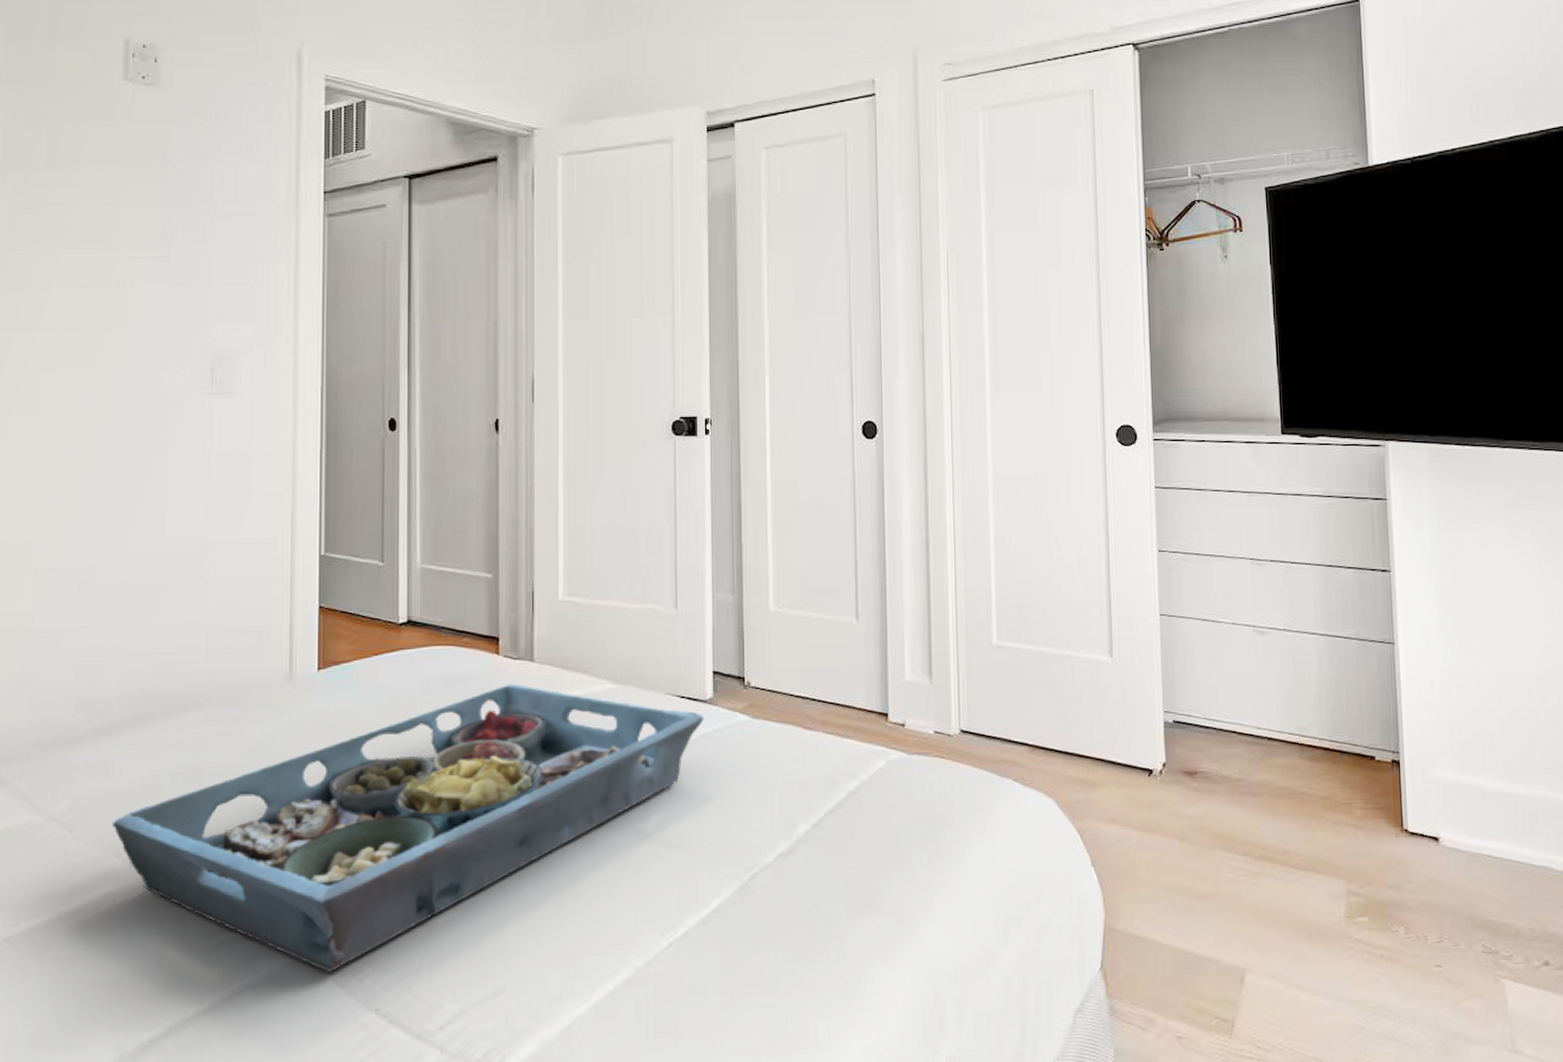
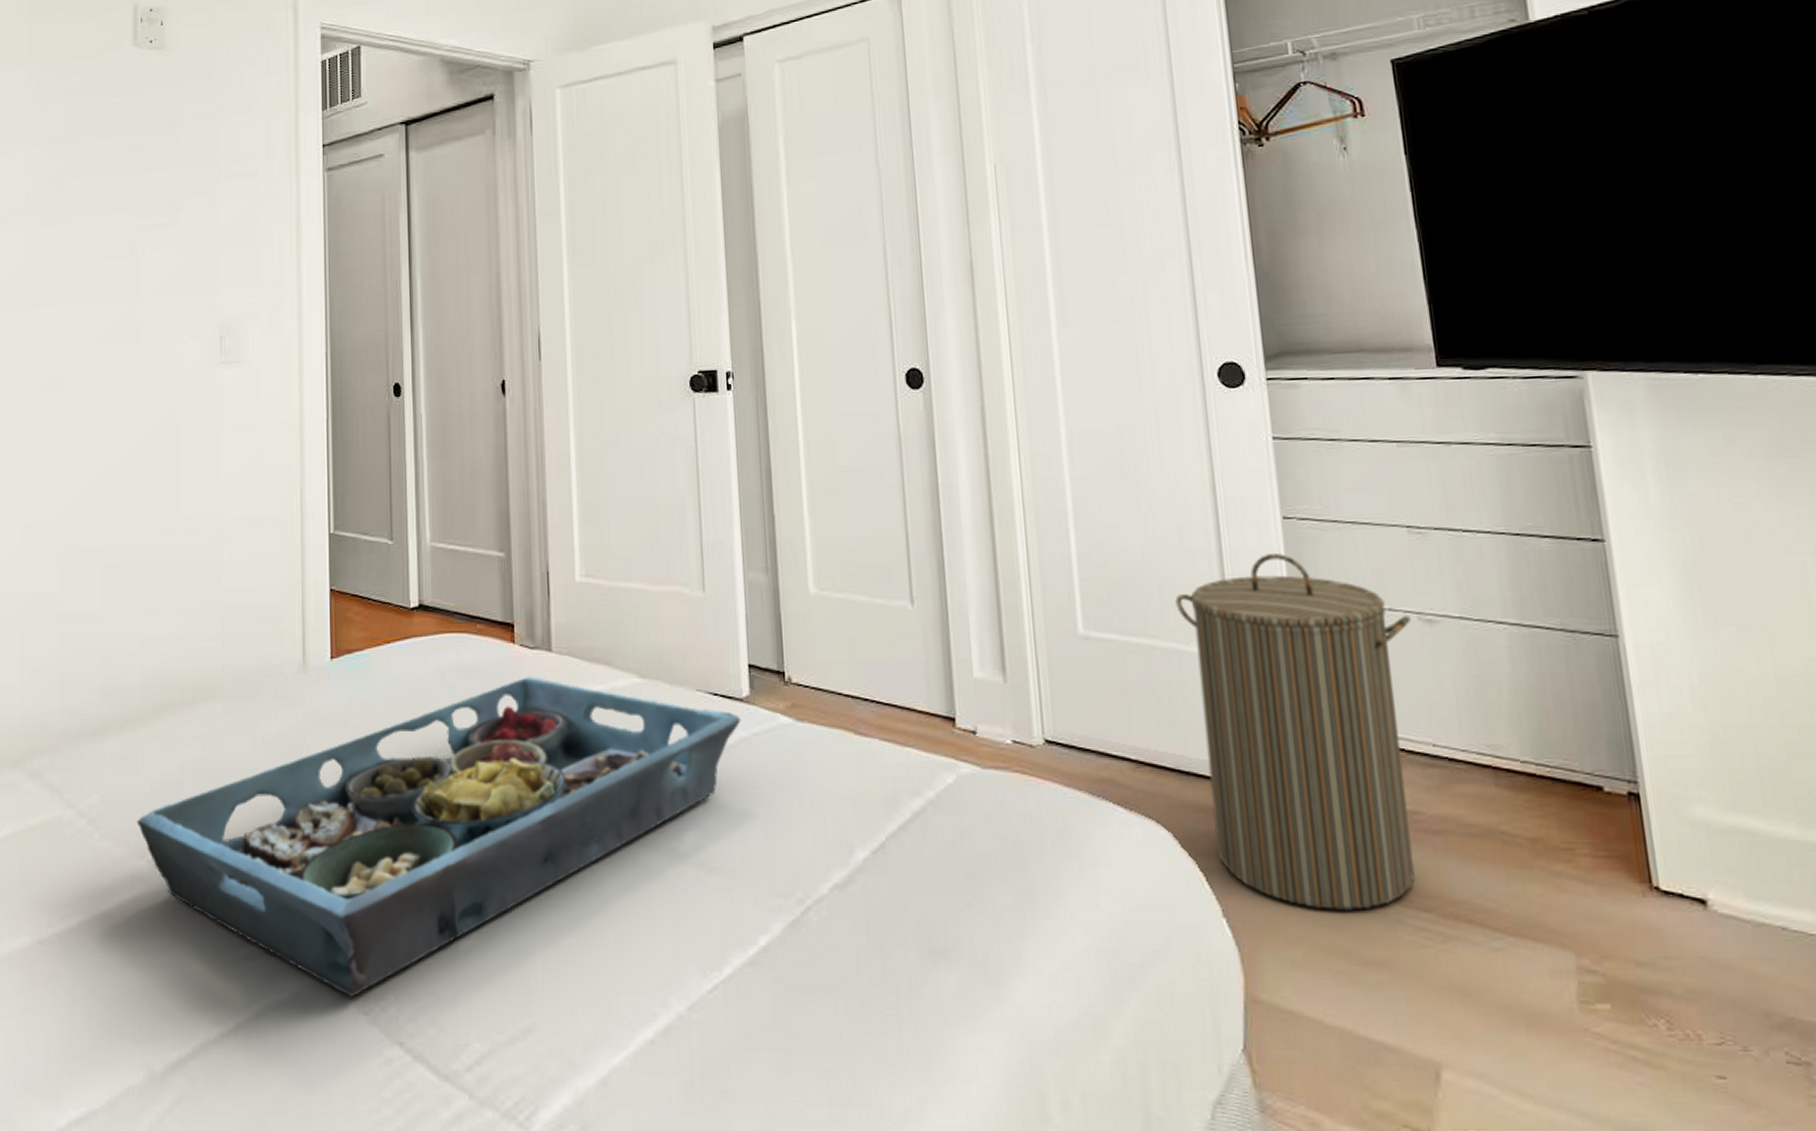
laundry hamper: none [1071,579,1248,857] -> present [1175,554,1415,910]

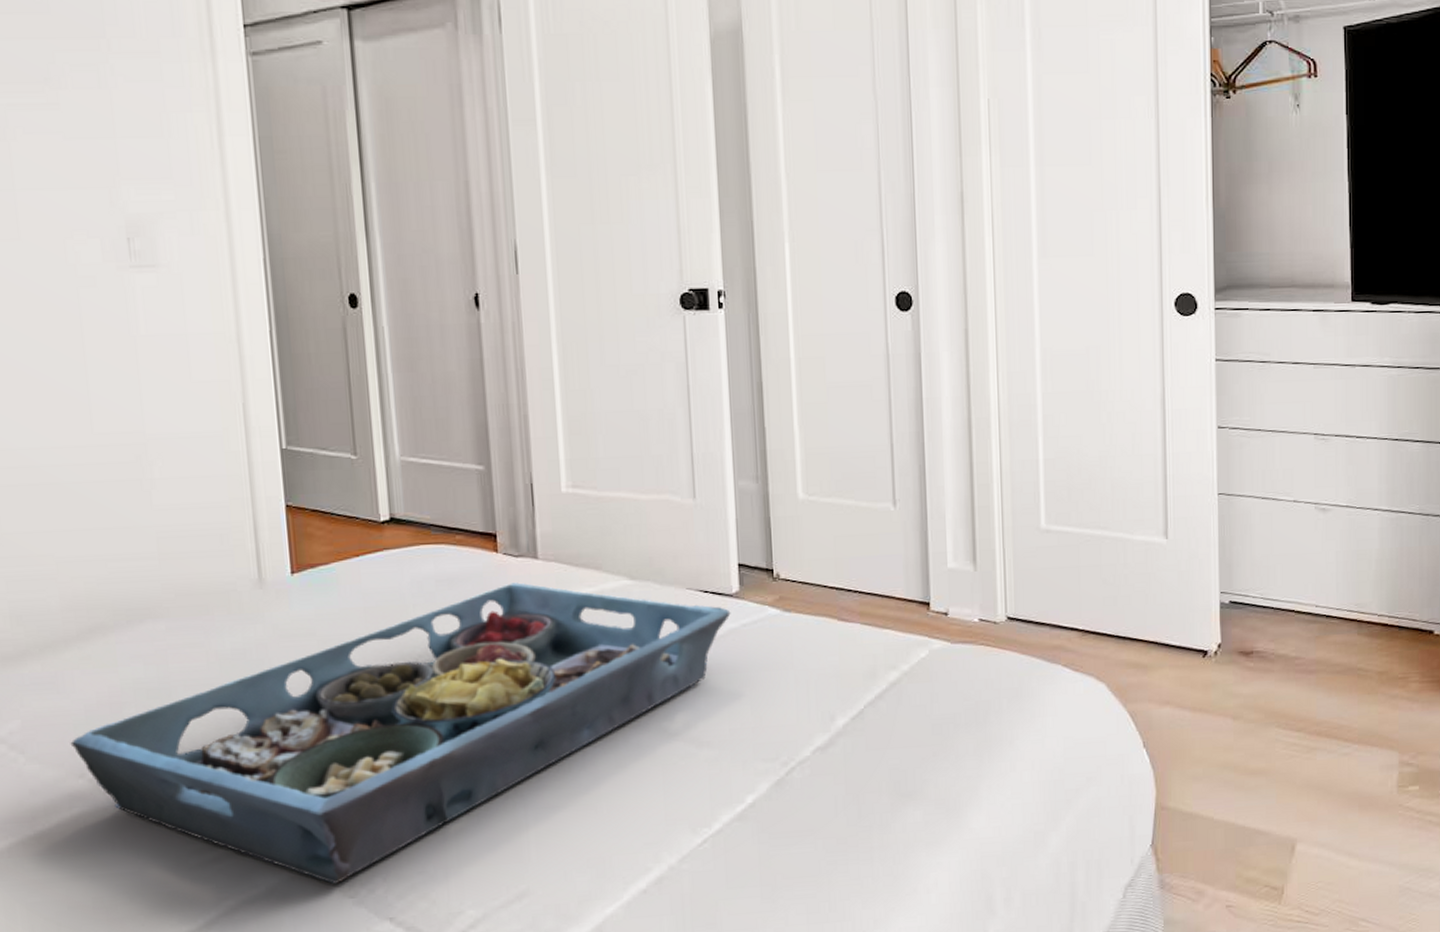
laundry hamper: present [1175,554,1415,910] -> none [1125,457,1309,736]

